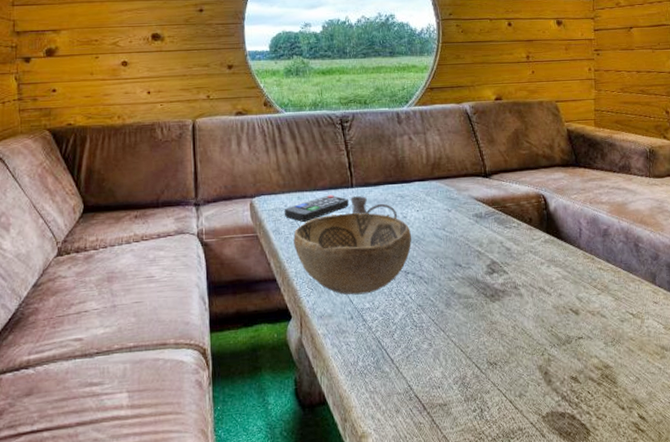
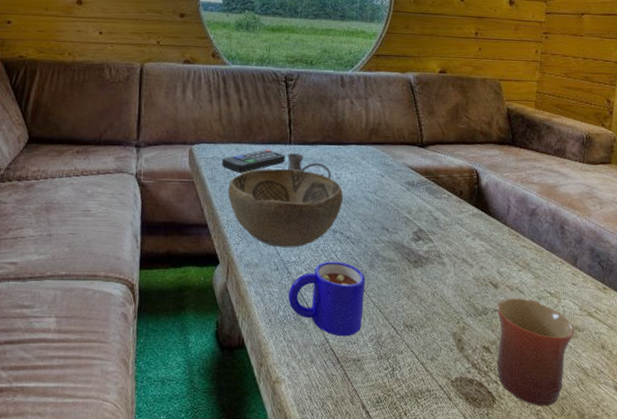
mug: none [366,303,445,382] -> present [288,261,366,337]
mug: none [580,323,662,434] -> present [497,298,575,406]

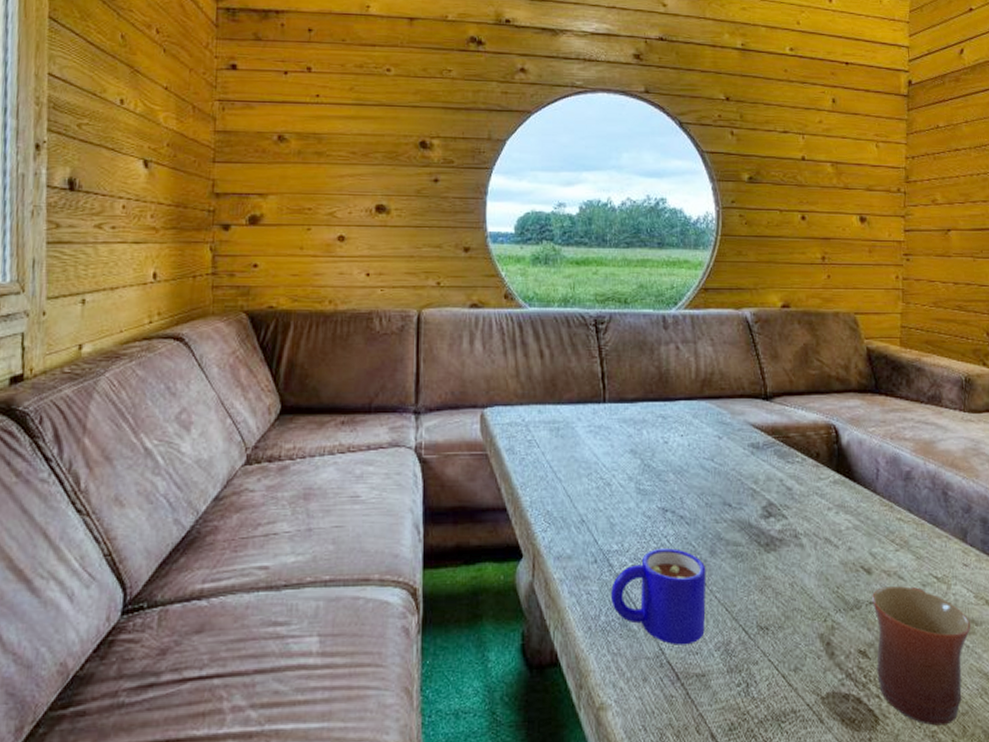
remote control: present [221,149,286,173] -> none [520,410,600,441]
decorative bowl: present [228,168,344,248] -> none [530,433,674,534]
candle holder: present [287,153,331,179] -> none [602,414,657,444]

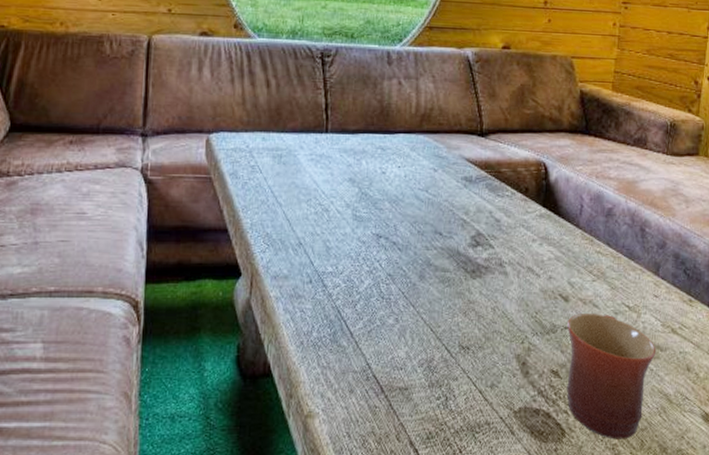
mug: present [611,548,706,645] -> none [324,272,415,361]

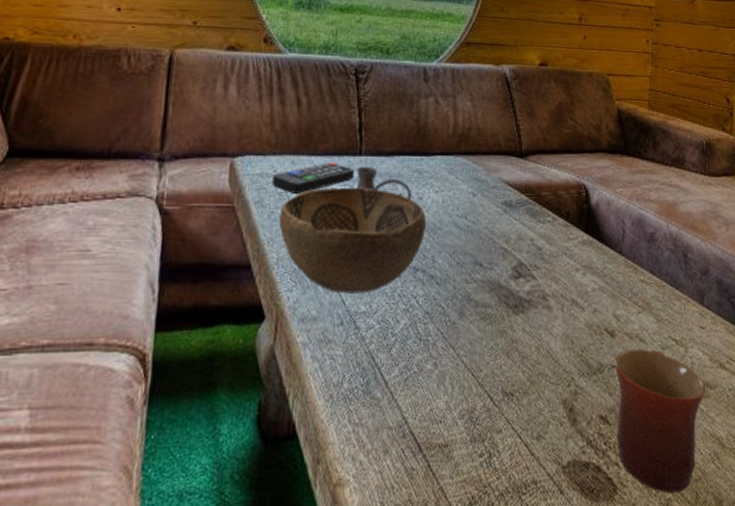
remote control: none [244,138,322,167] -> present [271,162,355,194]
decorative bowl: none [252,161,390,256] -> present [279,187,427,294]
candle holder: none [323,143,375,174] -> present [356,167,411,200]

